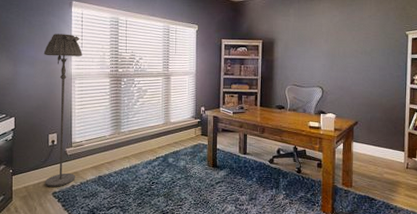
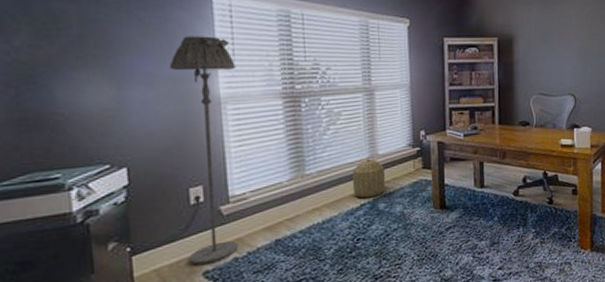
basket: none [151,124,174,153] -> present [352,158,385,198]

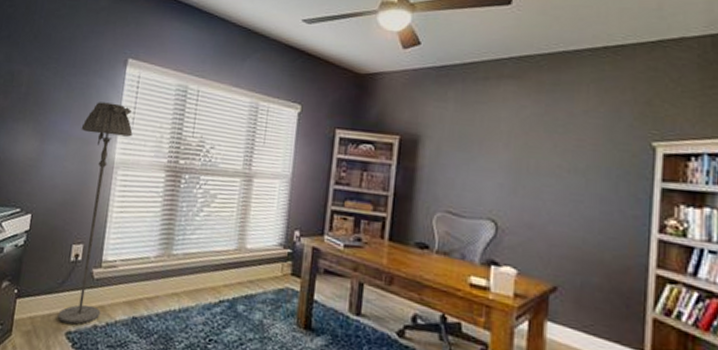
basket: present [352,158,385,198] -> none [214,250,250,296]

